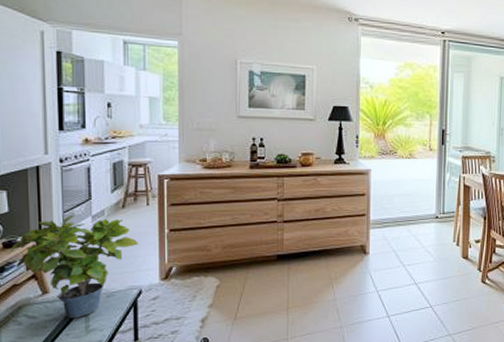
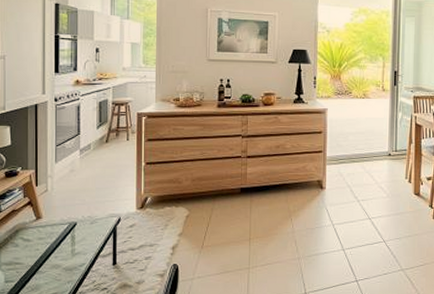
potted plant: present [9,214,139,319] -> none [10,148,119,243]

